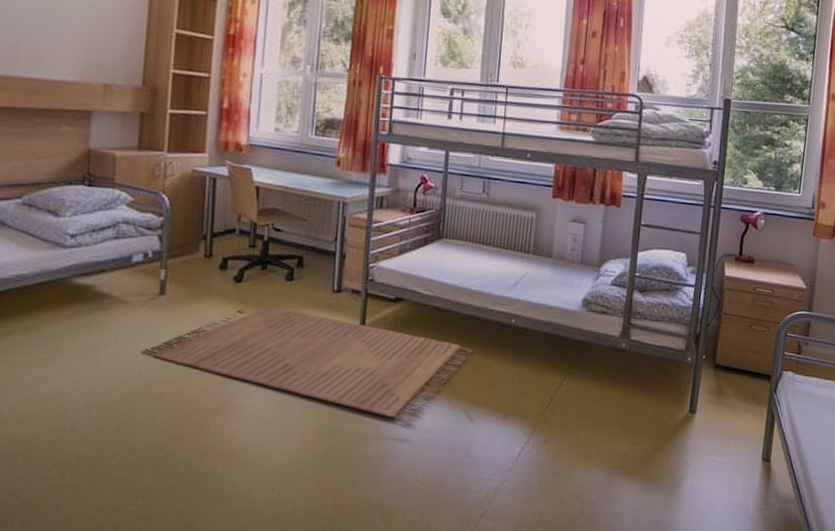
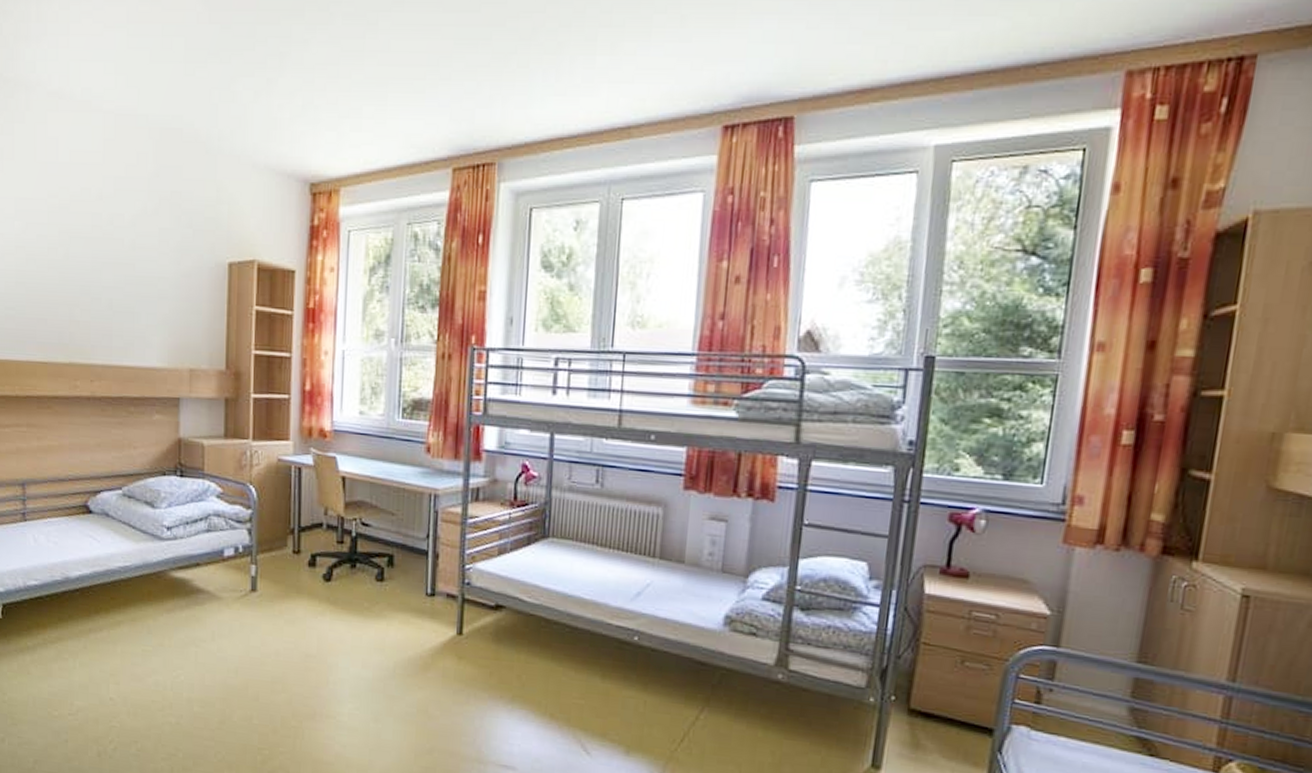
rug: present [141,305,474,422] -> none [236,607,589,748]

